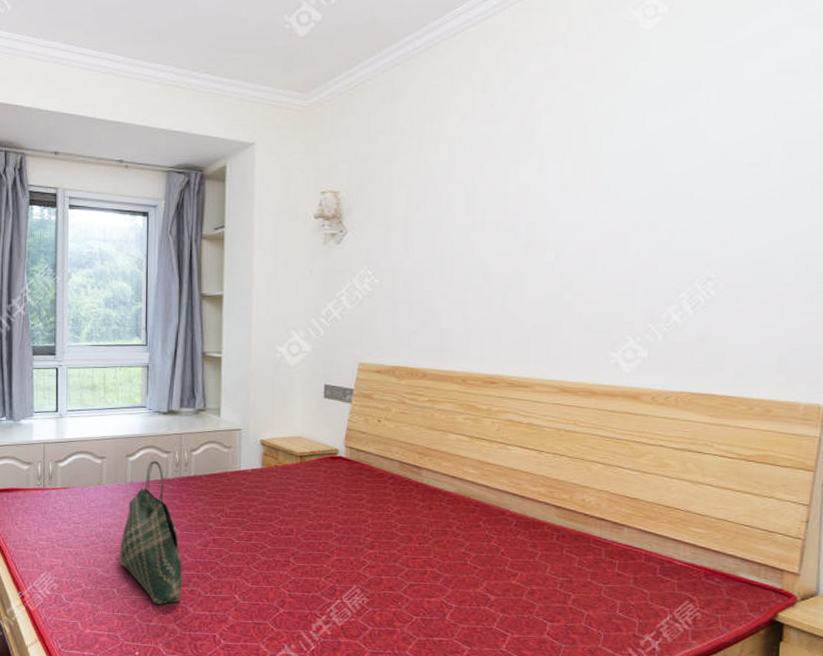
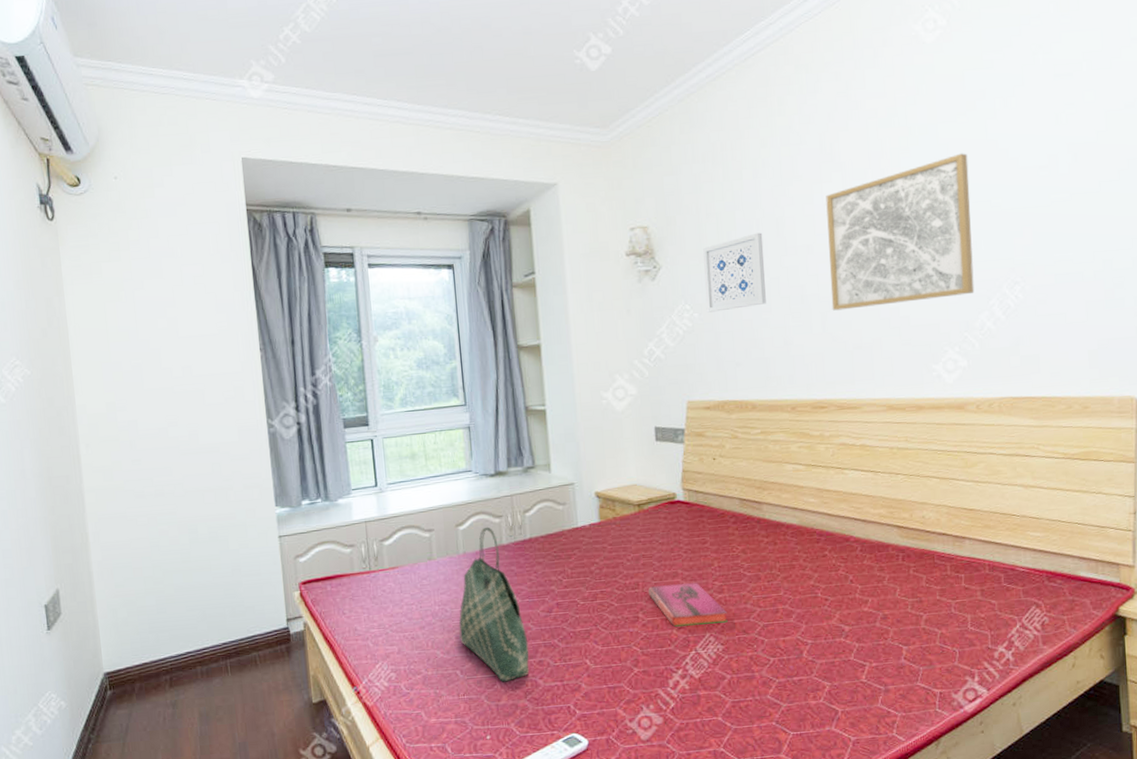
hardback book: none [302,534,376,577] -> present [648,583,728,627]
wall art: none [387,206,452,280] -> present [703,232,766,313]
wall art: none [514,144,674,290] -> present [826,153,975,311]

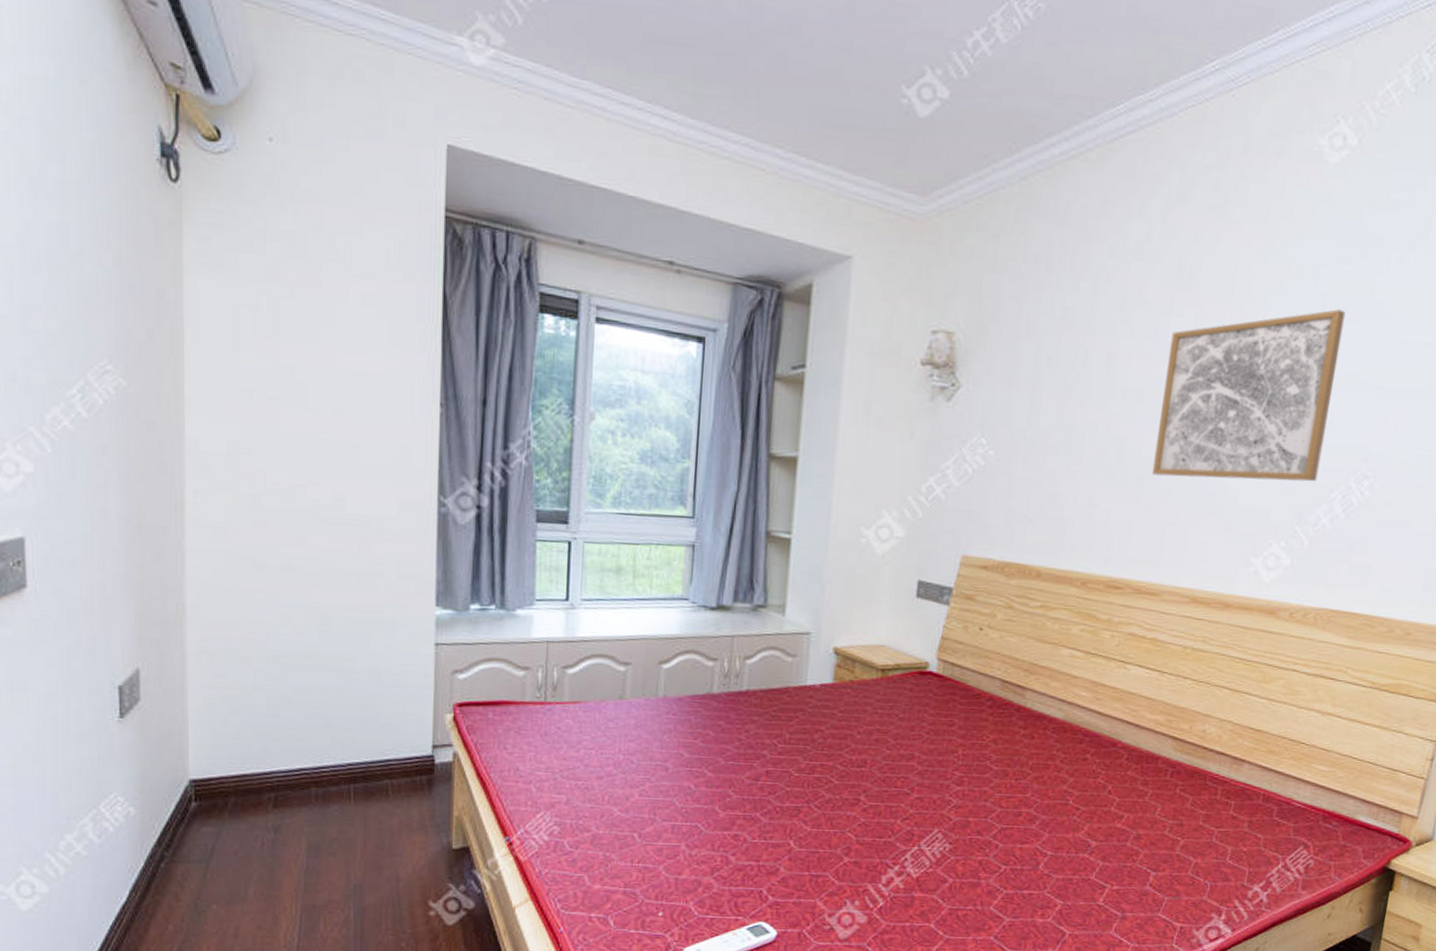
tote bag: present [458,526,530,683] -> none [643,669,725,854]
hardback book: present [648,583,728,627] -> none [876,767,963,819]
wall art: present [703,232,766,313] -> none [1005,363,1089,454]

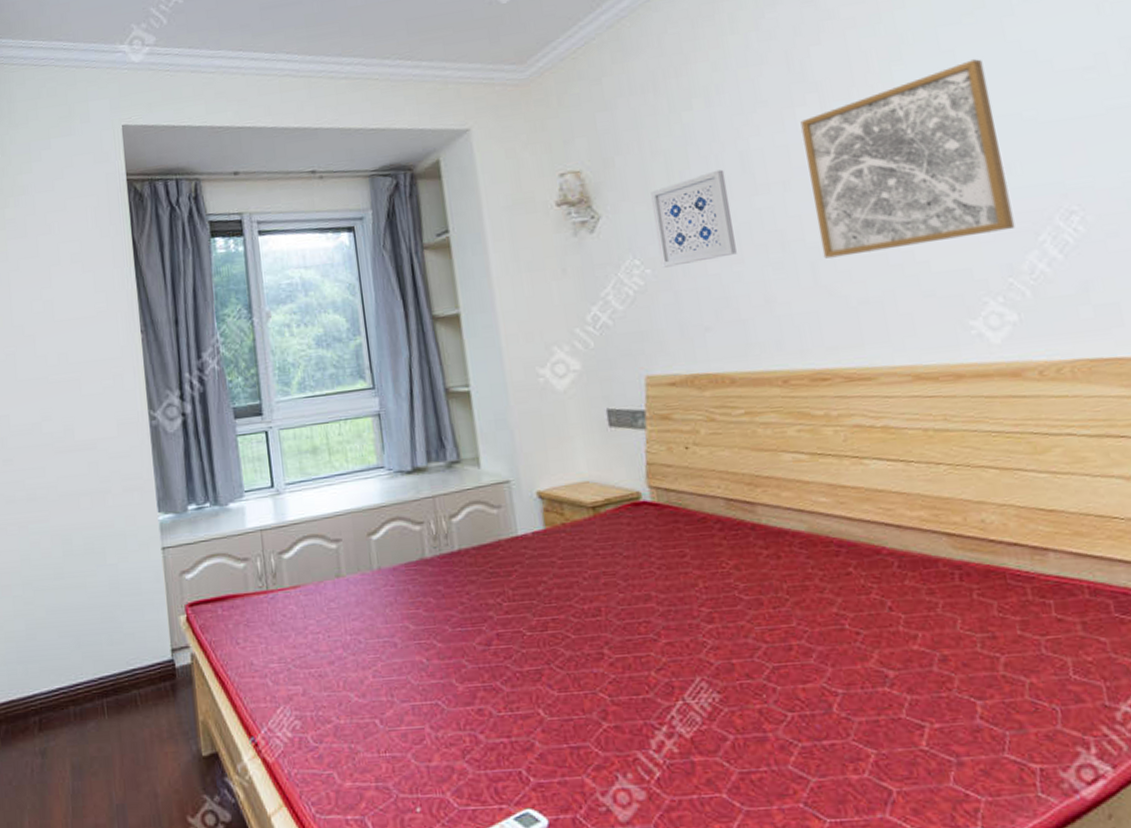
wall art: none [1005,363,1089,454] -> present [651,169,737,268]

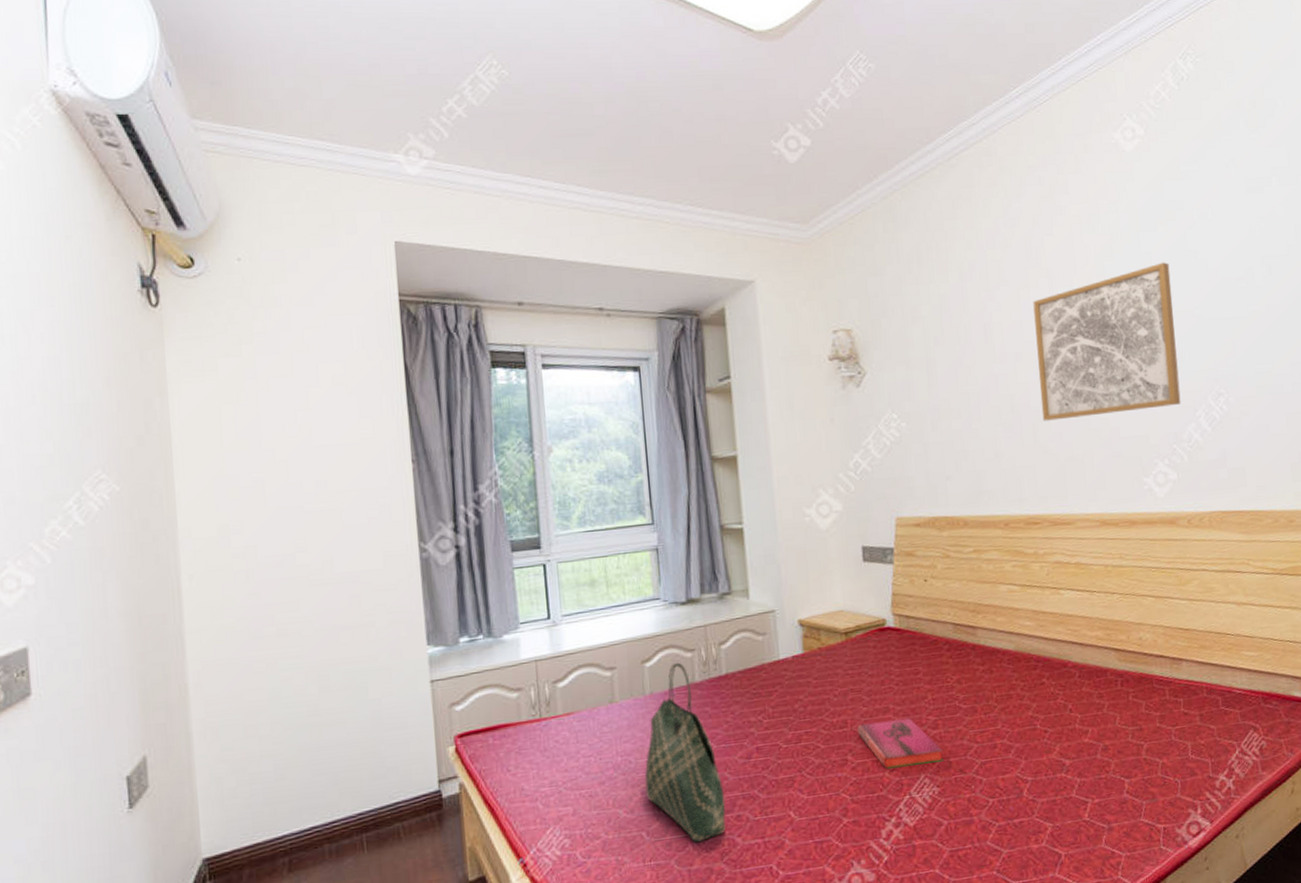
tote bag: none [375,535,467,737] -> present [644,662,726,843]
hardback book: none [614,609,723,667] -> present [858,718,943,769]
wall art: present [651,169,737,268] -> none [910,338,976,422]

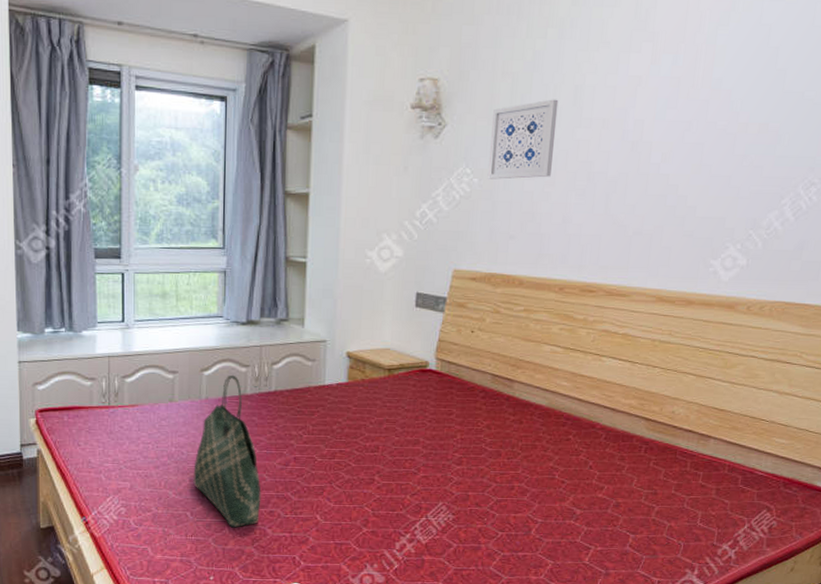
hardback book: present [858,718,943,769] -> none [387,451,463,494]
wall art: none [910,338,976,422] -> present [487,99,559,180]
wall art: present [1033,262,1181,421] -> none [618,37,790,193]

